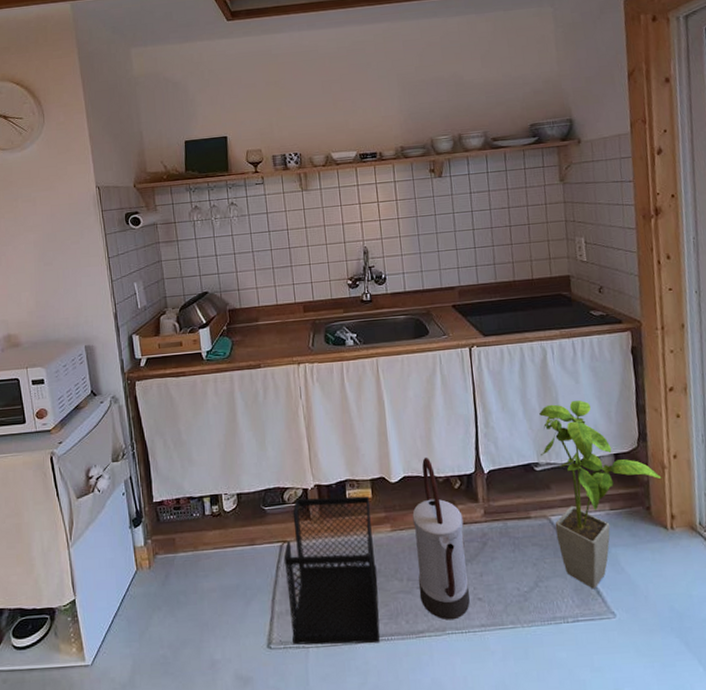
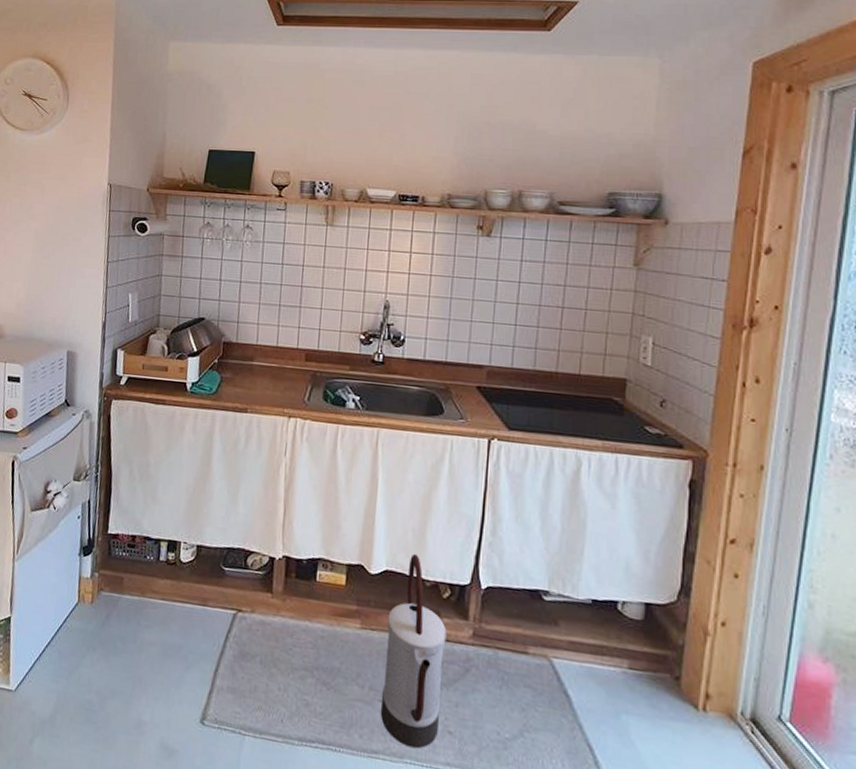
wastebasket: present [283,496,380,645] -> none [229,566,343,752]
house plant: present [539,400,662,589] -> none [553,526,702,758]

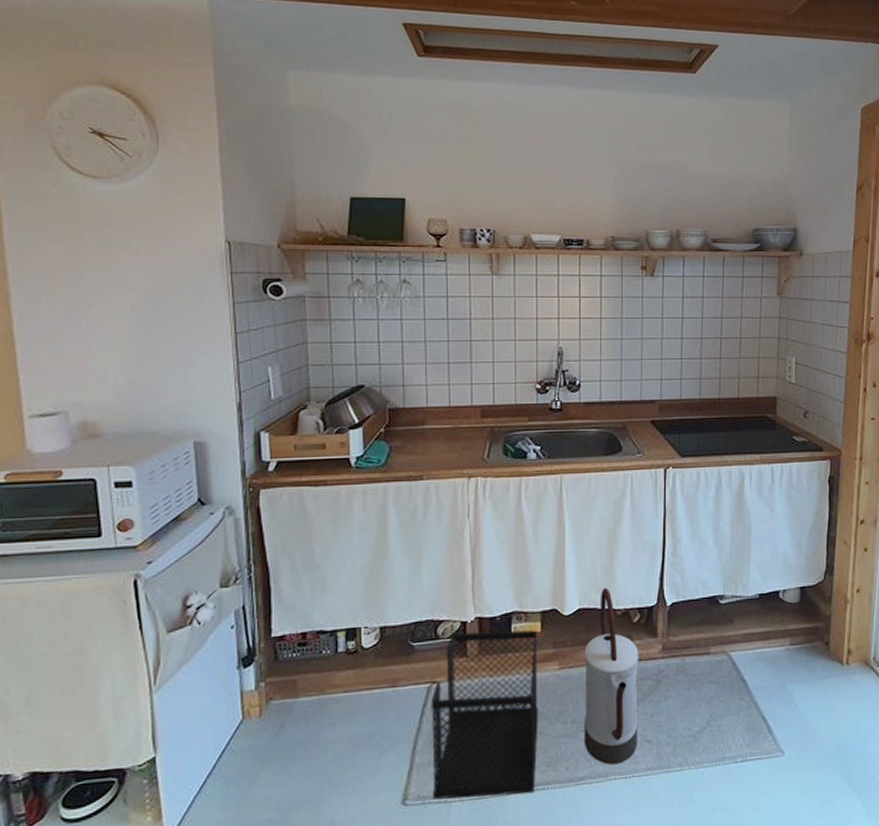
wastebasket: none [229,566,343,752] -> present [431,630,538,800]

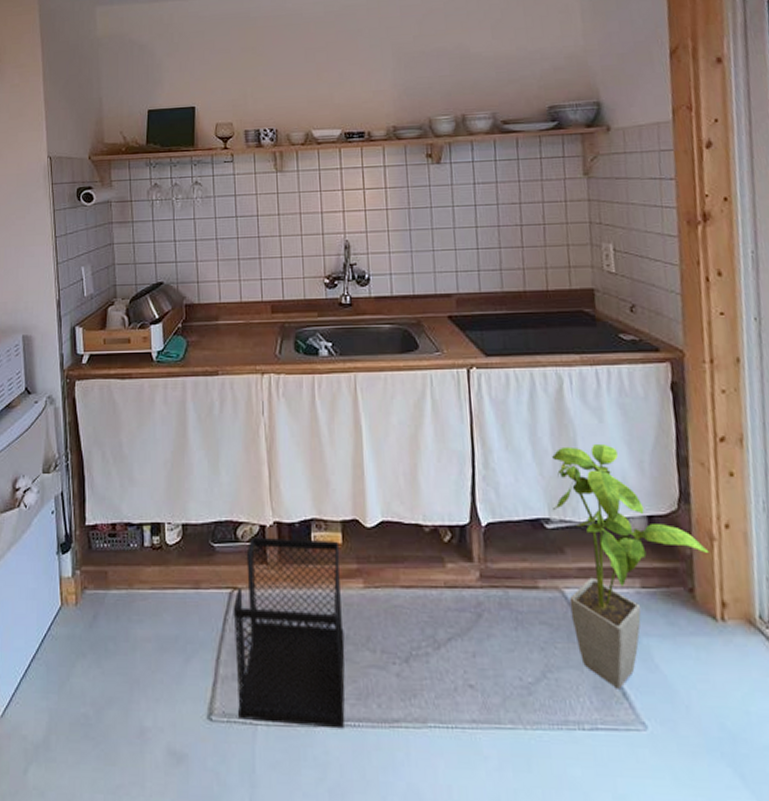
watering can: present [583,587,639,765] -> none [390,499,459,710]
house plant: none [727,529,843,727] -> present [552,443,710,689]

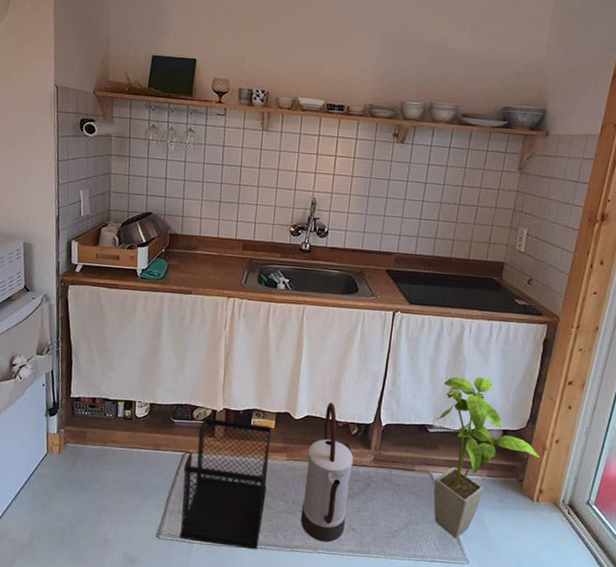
watering can: none [390,499,459,710] -> present [300,402,354,542]

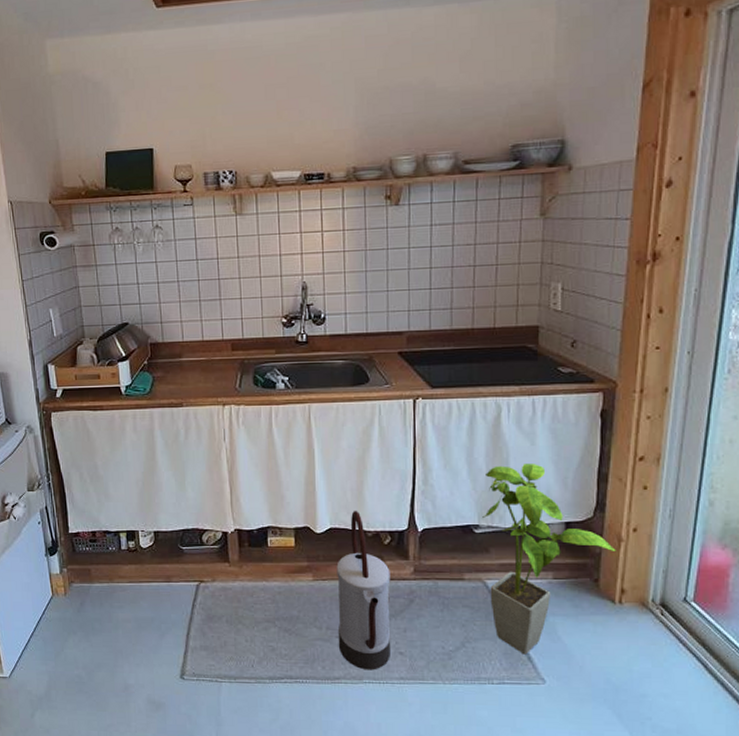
wastebasket: present [180,417,272,550] -> none [200,541,296,685]

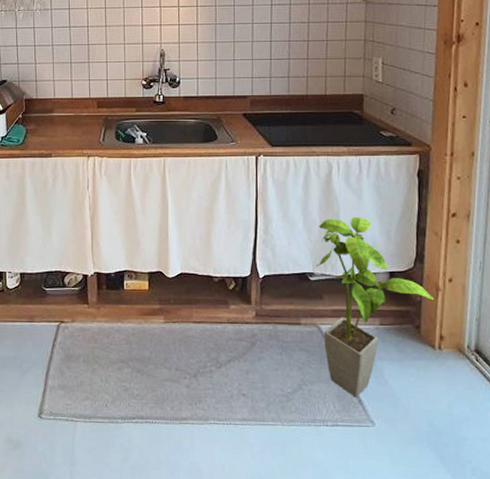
watering can: present [336,510,391,670] -> none [186,256,235,411]

